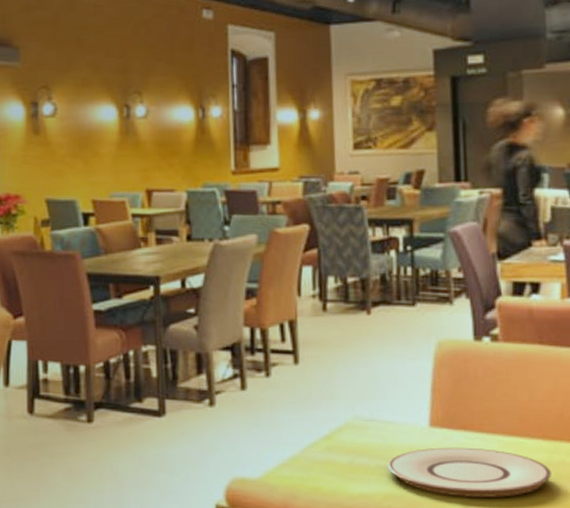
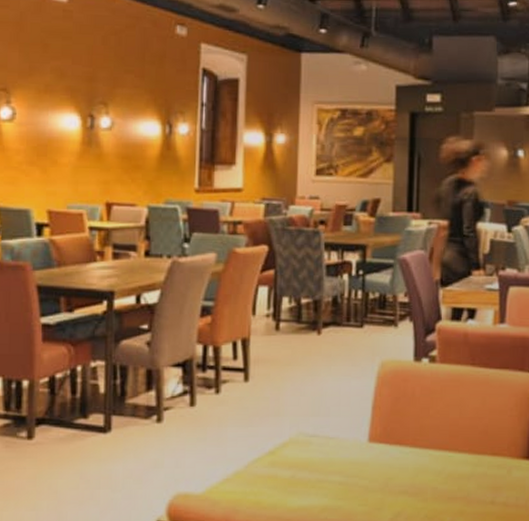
plate: present [388,447,551,497] -> none [327,461,474,508]

